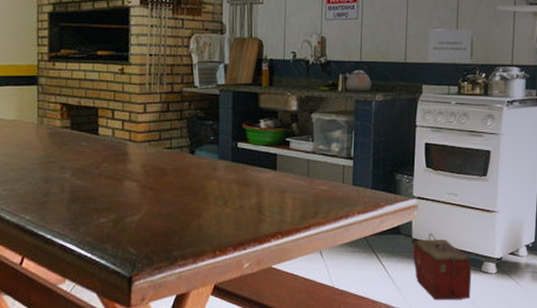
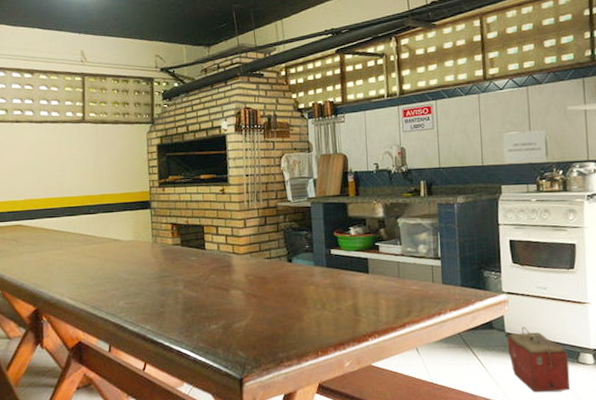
kettle: present [345,61,372,93] -> none [426,167,452,197]

